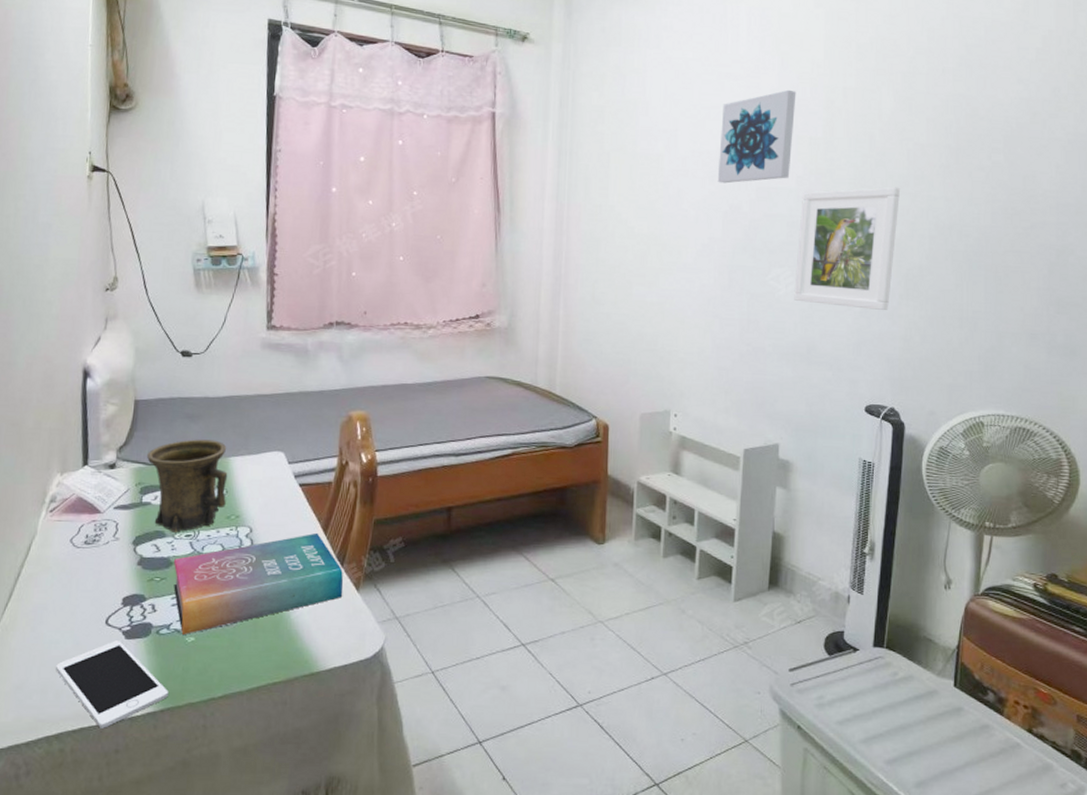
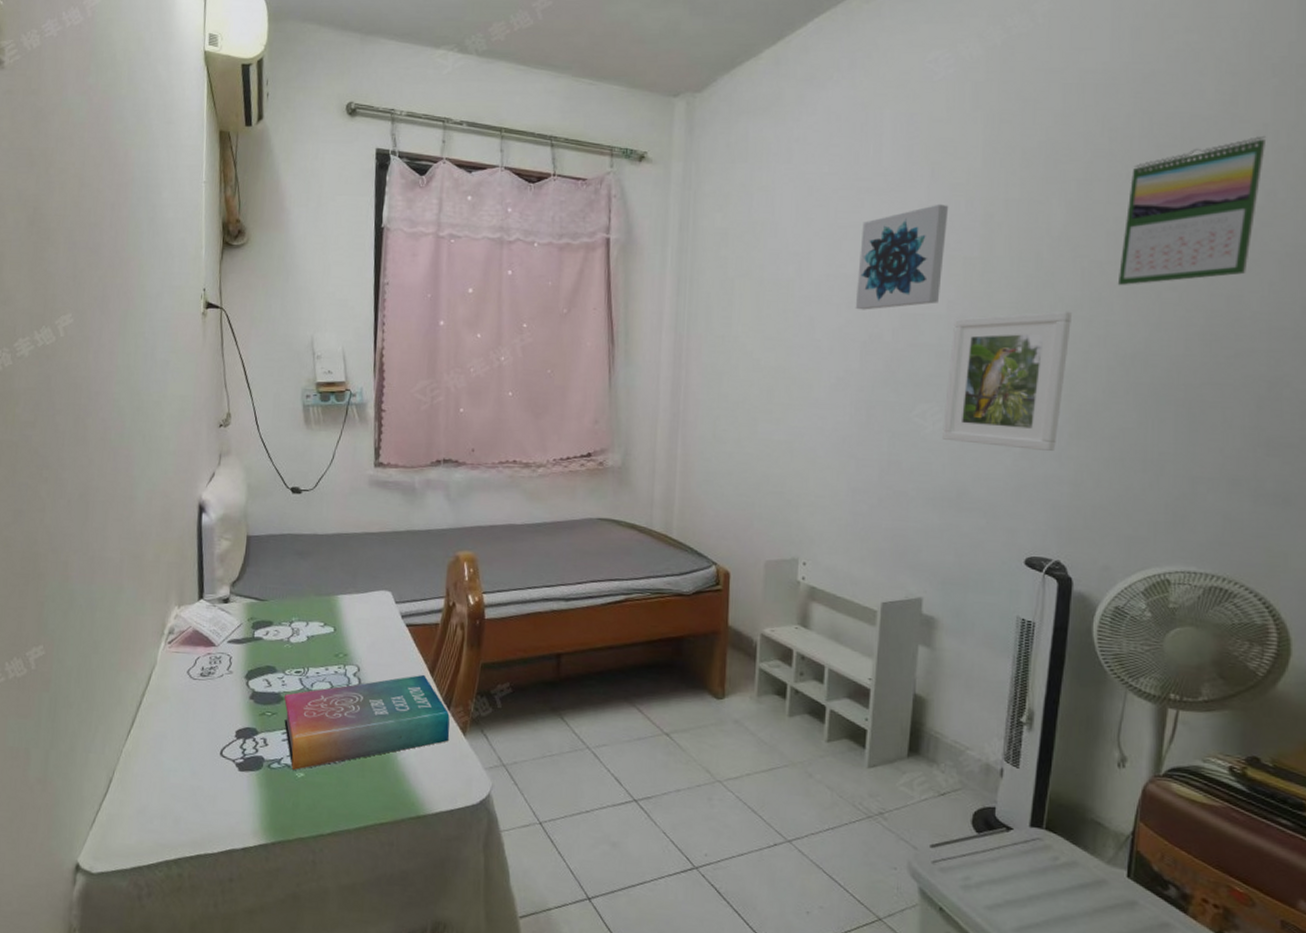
cell phone: present [56,640,169,728] -> none [174,772,280,857]
mug: present [147,439,228,533] -> none [259,576,336,669]
calendar: none [936,40,1051,166] -> present [1117,135,1265,286]

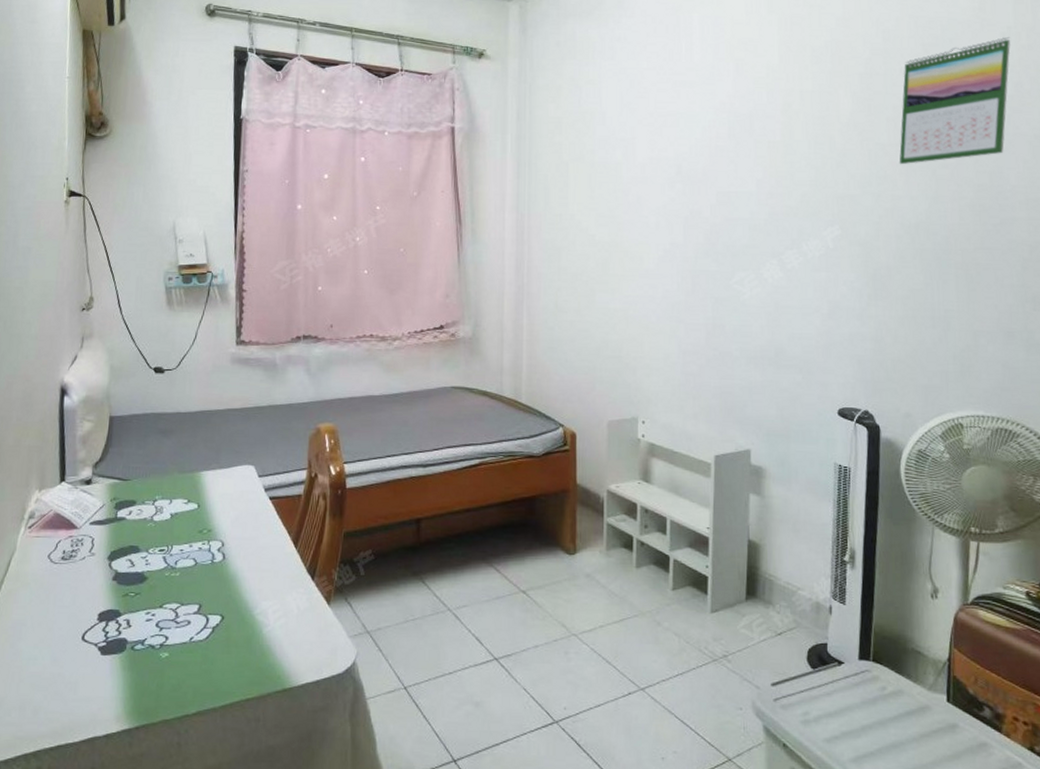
book: present [283,674,450,771] -> none [147,546,315,651]
wall art: present [855,204,949,310] -> none [676,95,753,189]
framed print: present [942,311,1071,451] -> none [759,187,863,311]

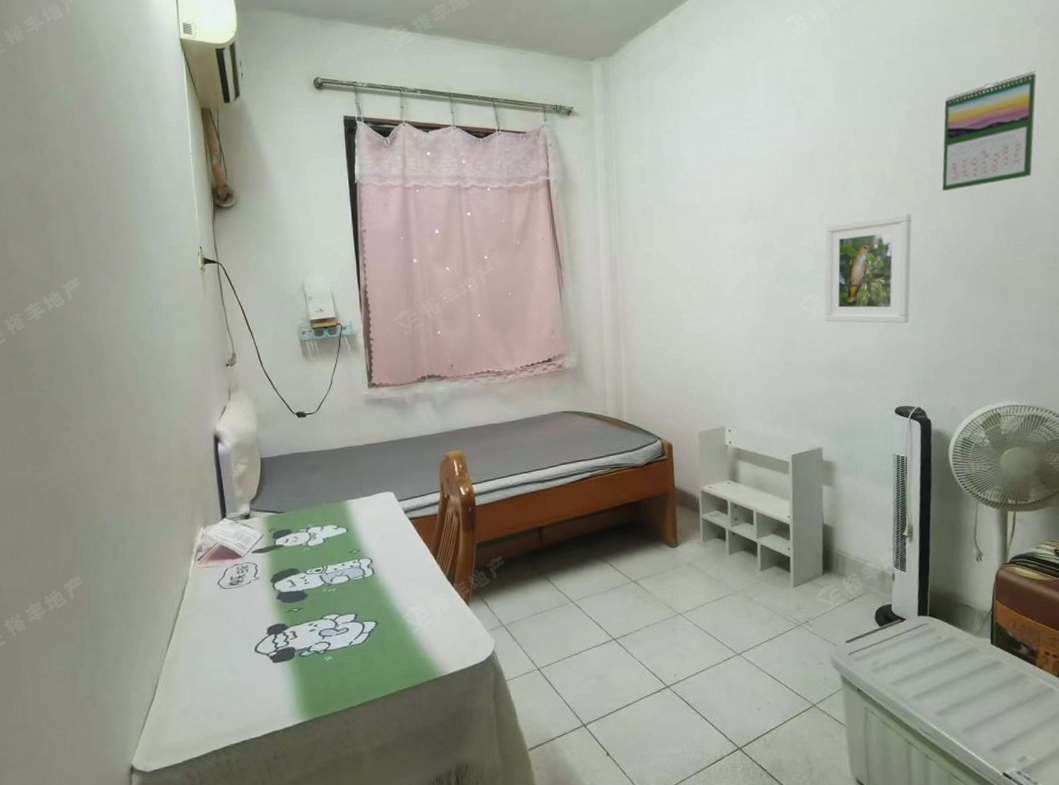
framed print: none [759,187,863,311] -> present [824,213,912,324]

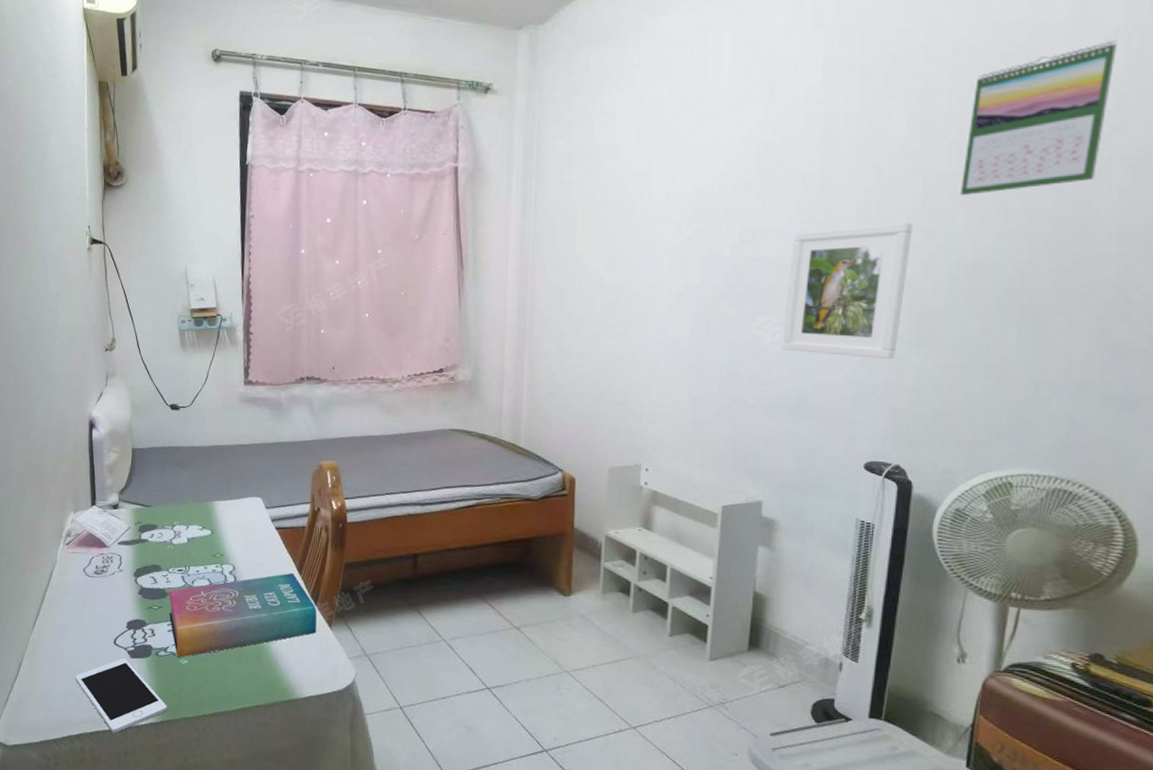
cell phone: none [217,664,314,740] -> present [75,658,167,733]
book: none [307,558,455,656] -> present [168,572,317,658]

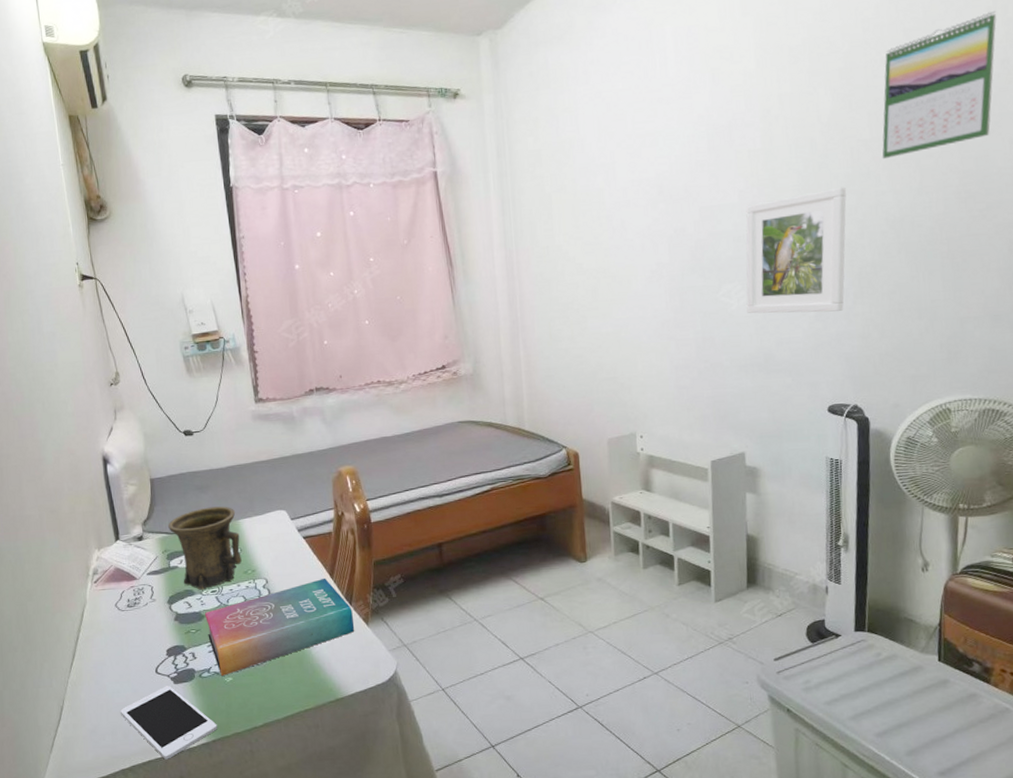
mug: none [144,484,213,567] -> present [168,506,242,590]

